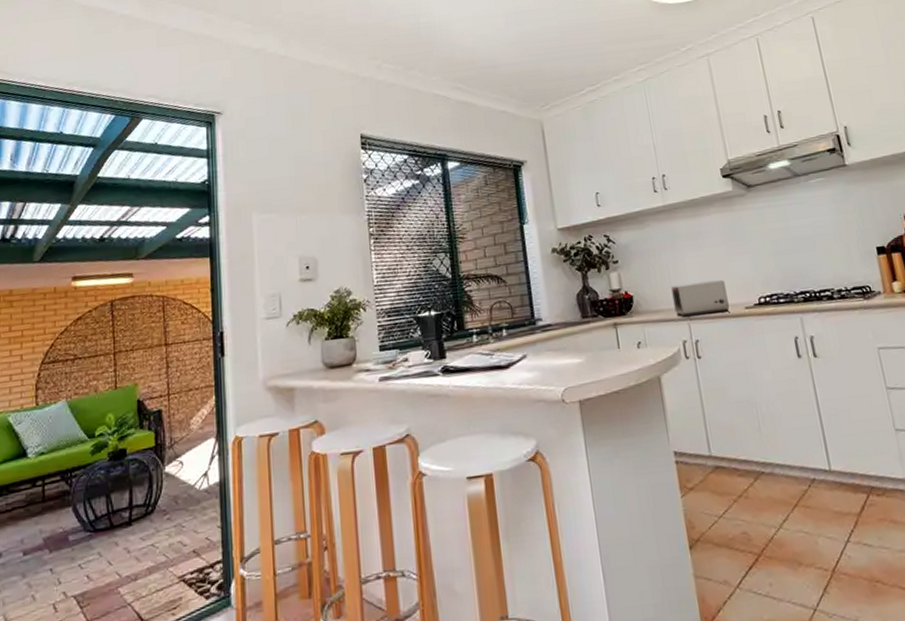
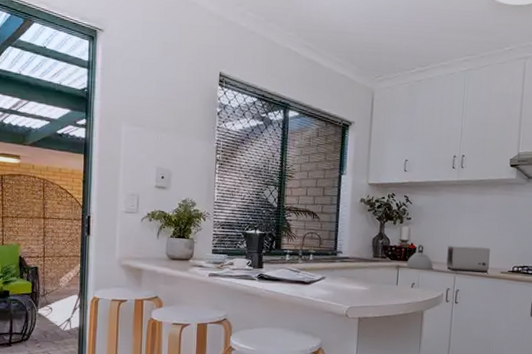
kettle: none [624,290,660,325] -> present [406,244,434,270]

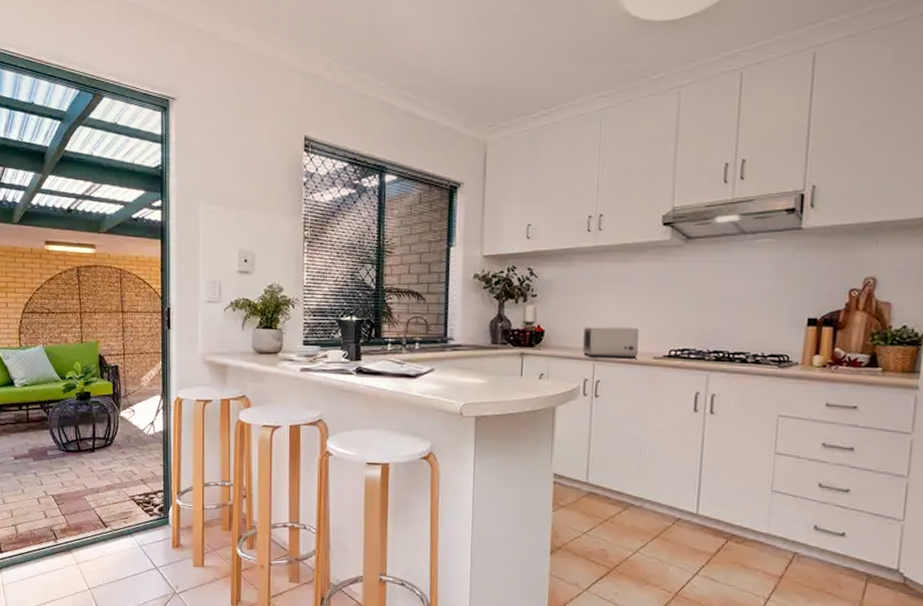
kettle: present [406,244,434,270] -> none [532,326,567,358]

